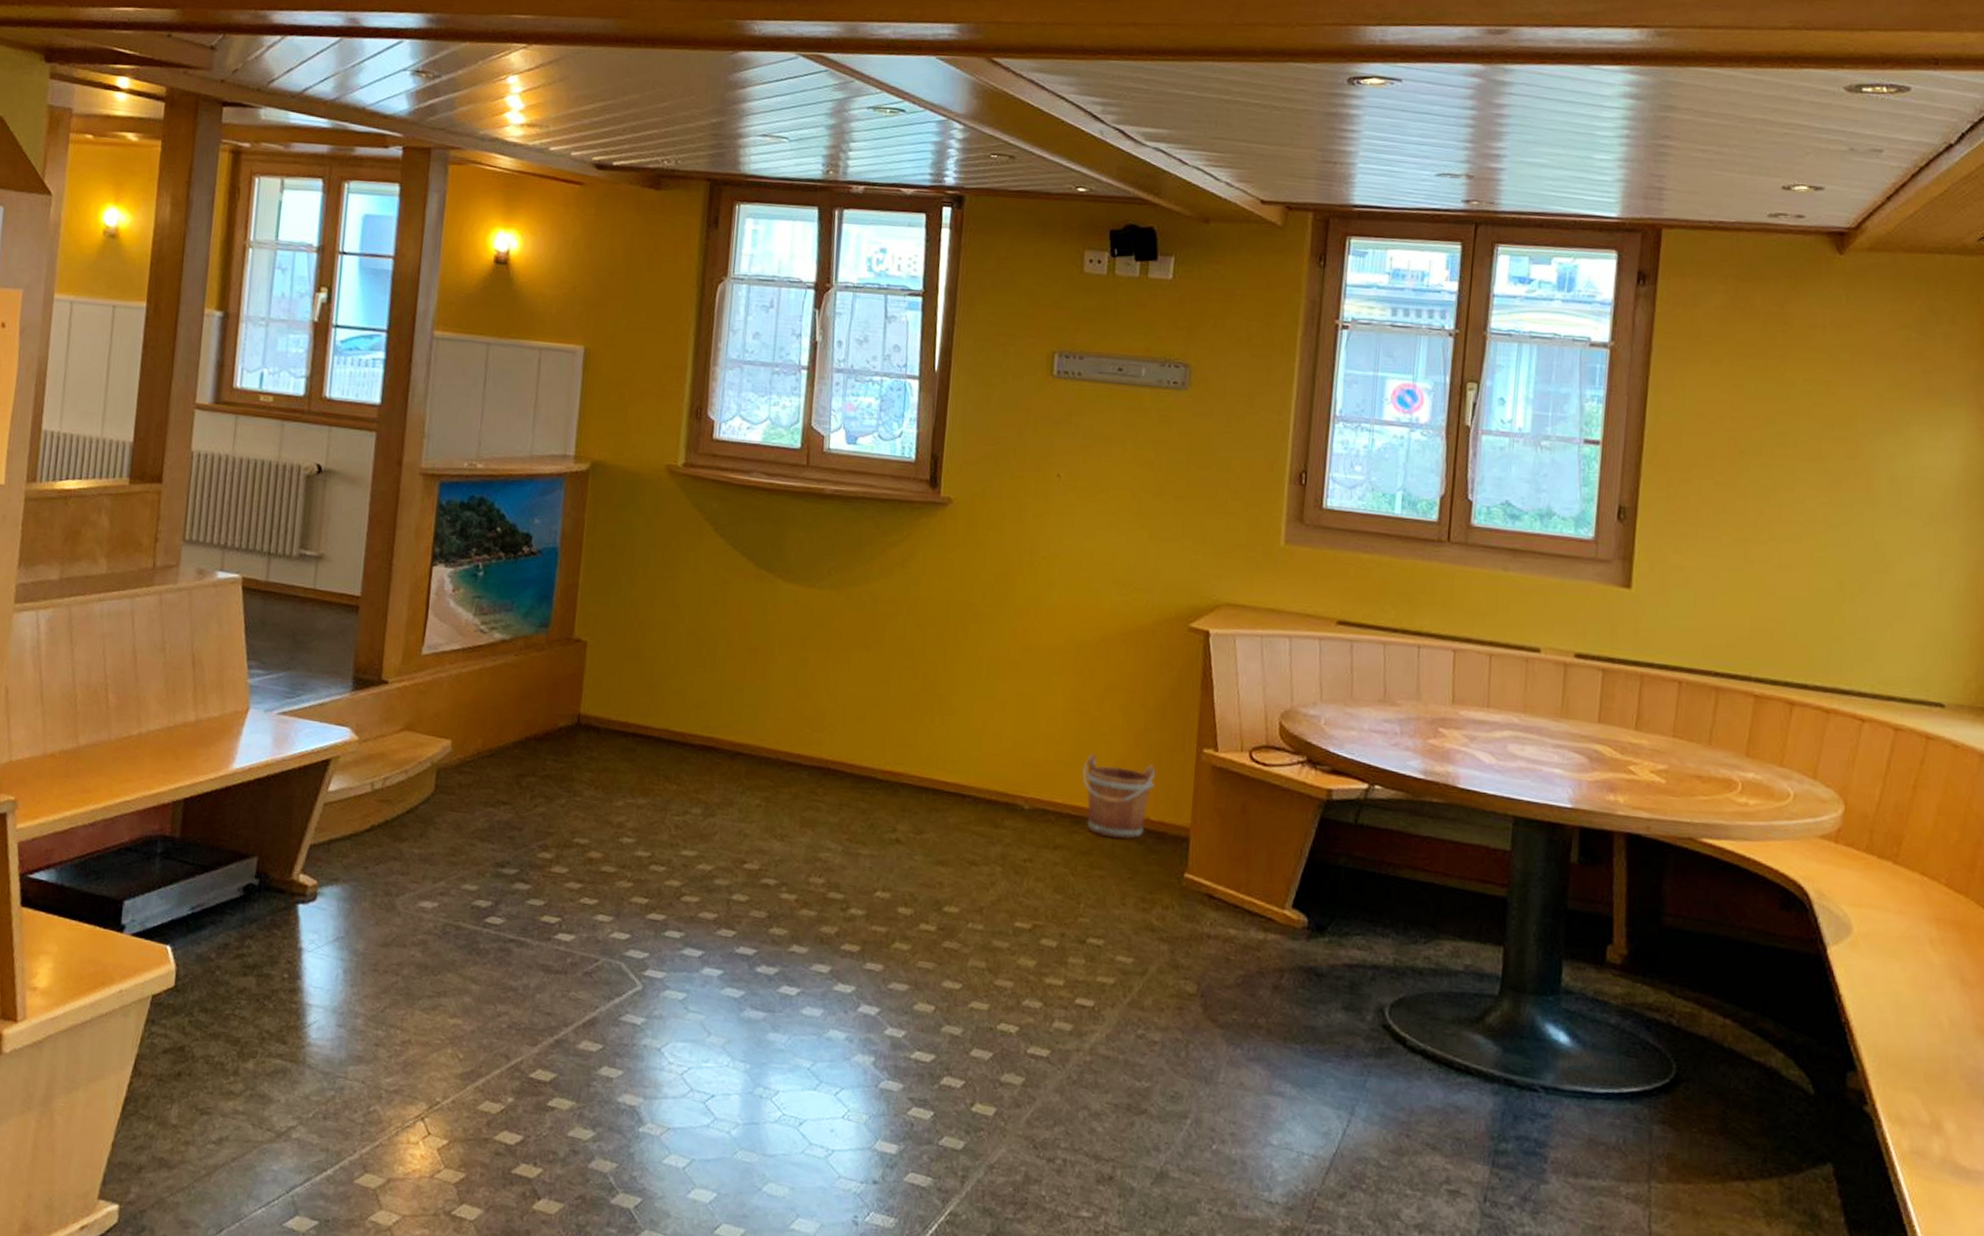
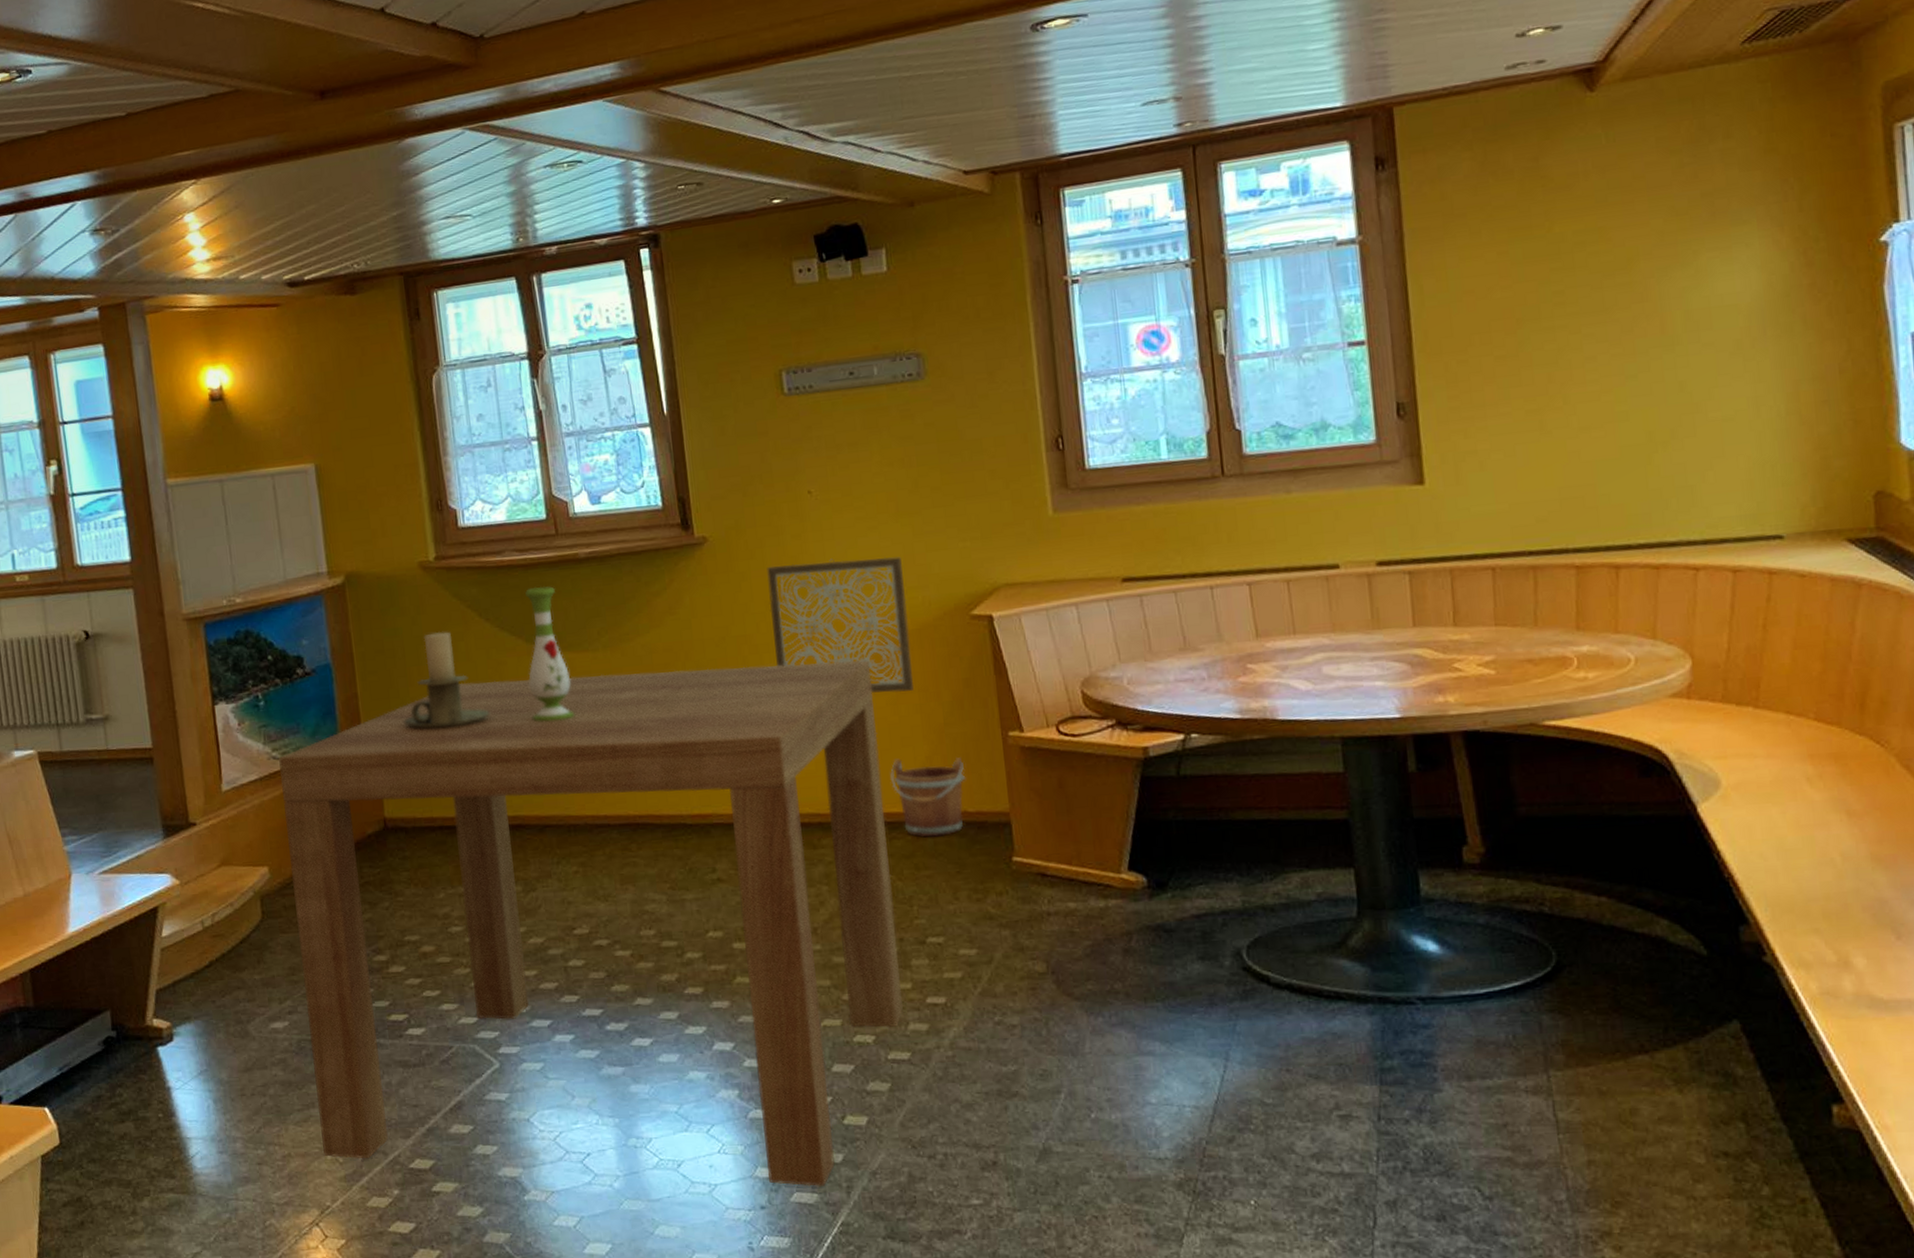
table: none [445,593,1085,1171] -> present [279,660,905,1187]
candle holder: none [619,538,706,637] -> present [404,632,490,730]
vase: none [747,513,795,651] -> present [525,586,574,722]
wall art: none [995,540,1133,690] -> present [767,556,914,694]

